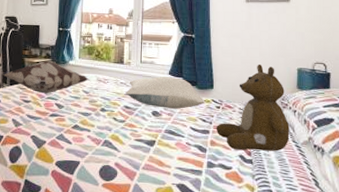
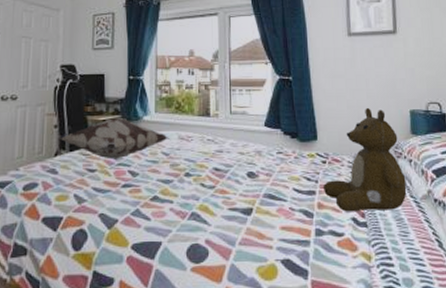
pillow: present [125,76,204,109] -> none [214,129,308,167]

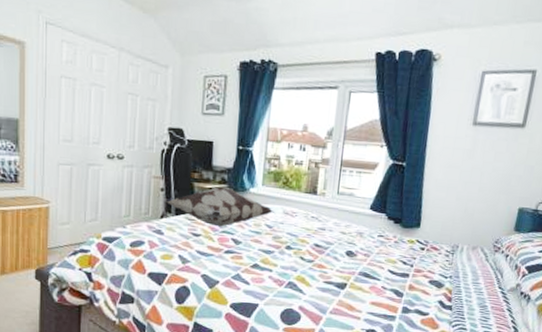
teddy bear: present [324,107,407,212] -> none [417,201,500,298]

